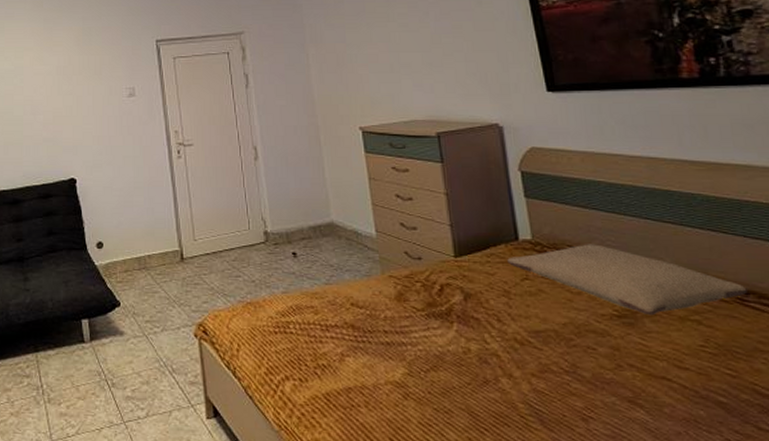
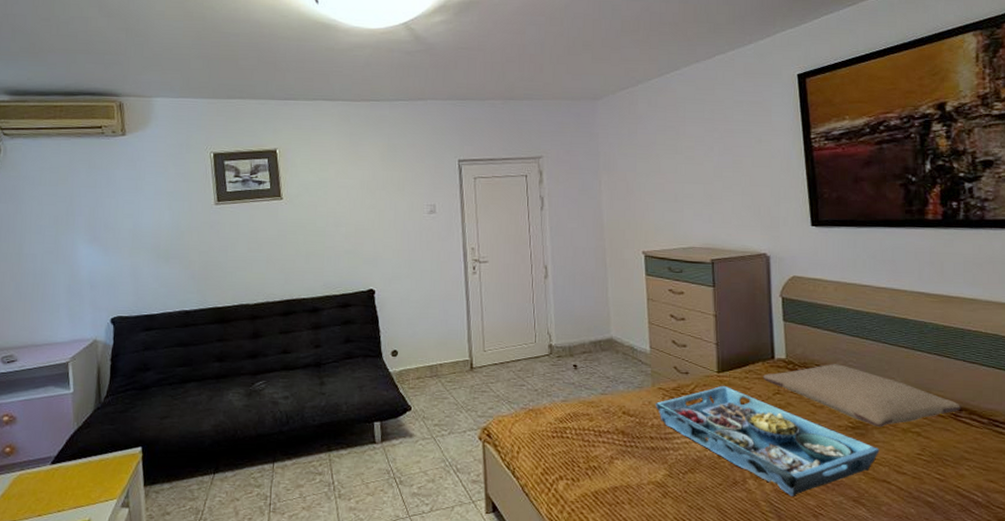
serving tray: none [386,271,654,397] -> present [655,385,880,496]

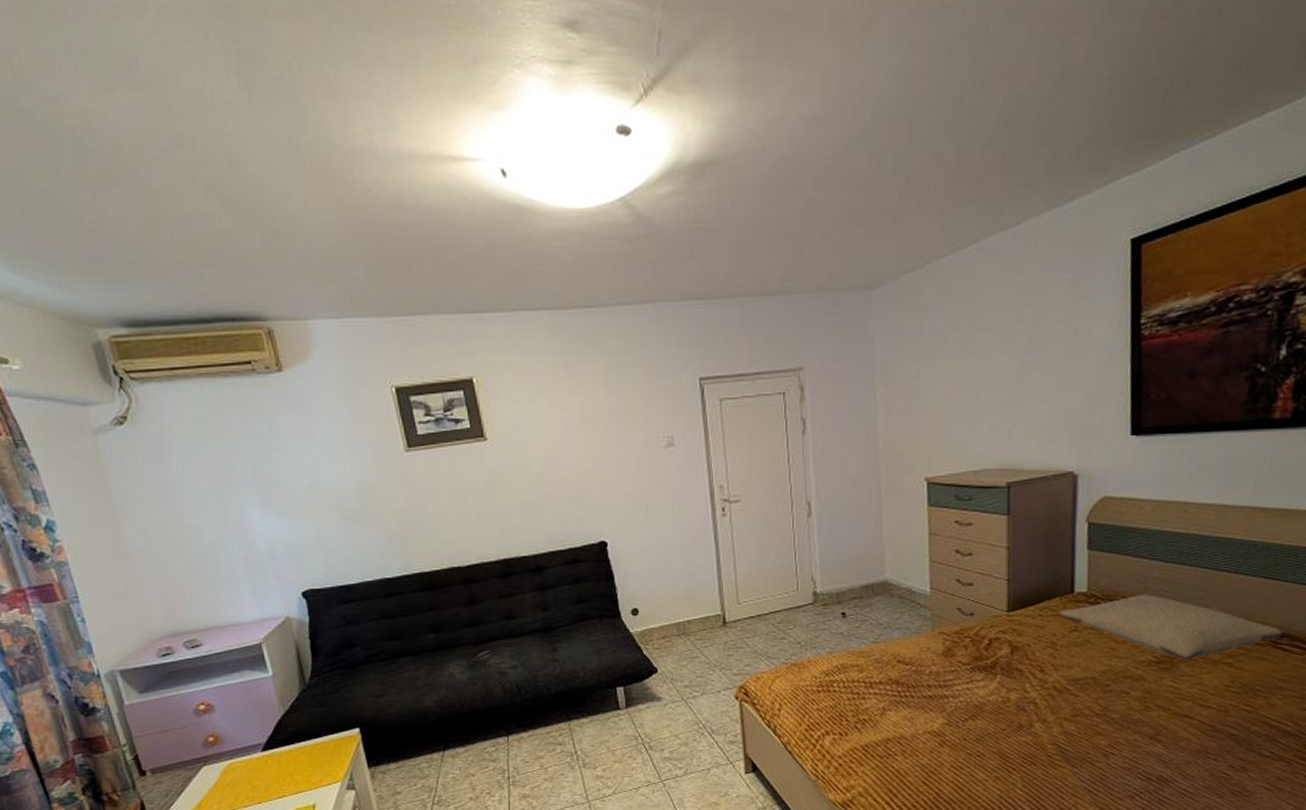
serving tray: present [655,385,880,496] -> none [934,625,1185,737]

